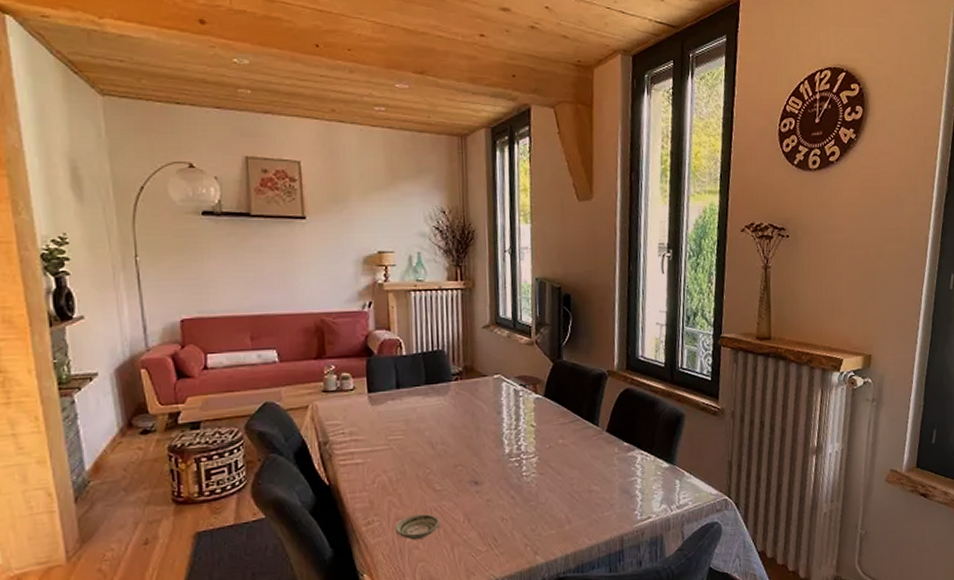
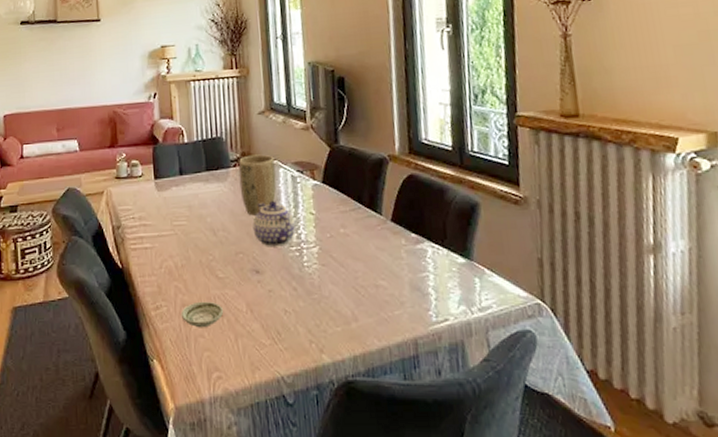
plant pot: none [460,368,499,429] -> present [238,154,277,216]
teapot: none [473,413,517,459] -> present [252,200,296,247]

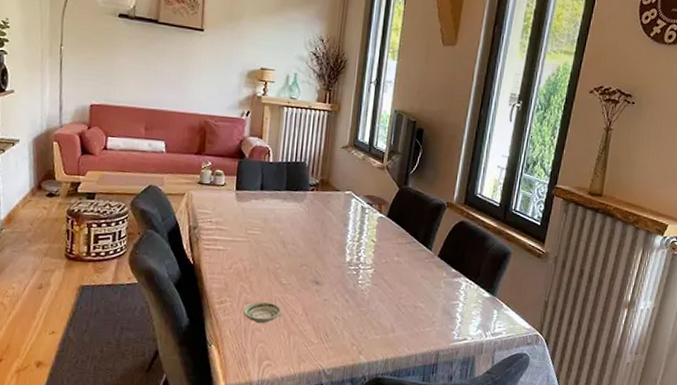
plant pot: present [238,154,277,216] -> none [314,183,349,236]
teapot: present [252,200,296,247] -> none [319,224,358,265]

